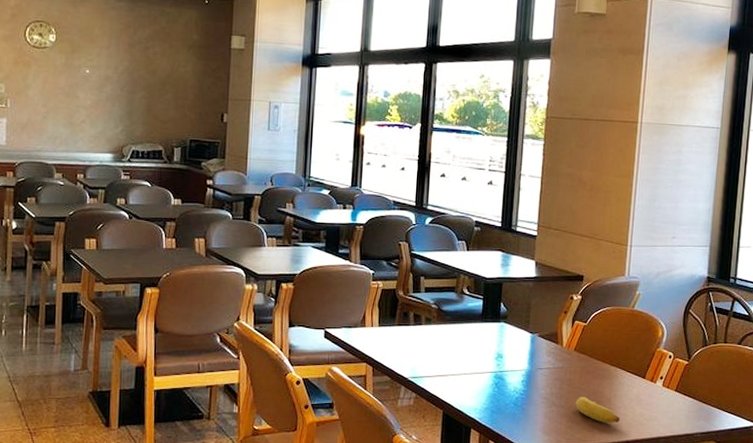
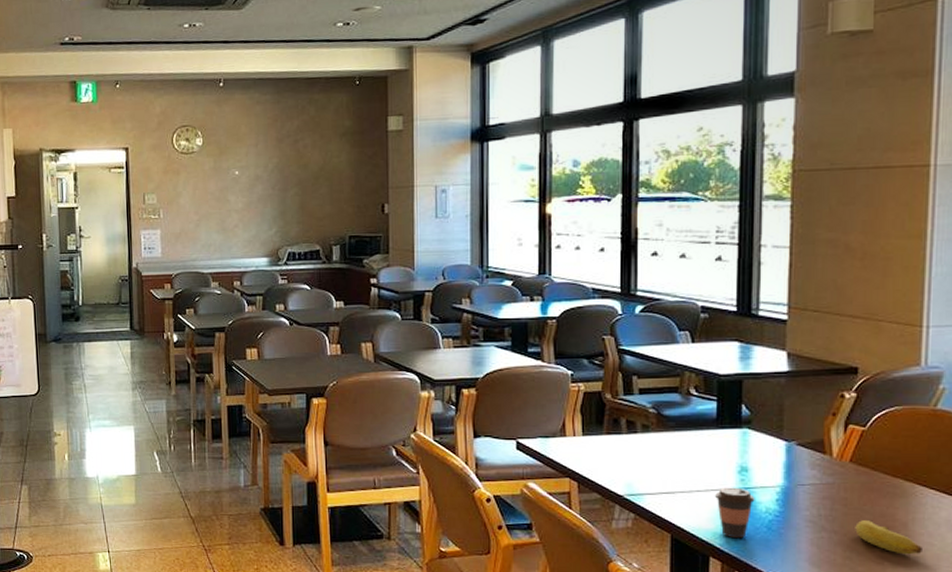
coffee cup: none [478,371,507,413] -> present [715,487,755,539]

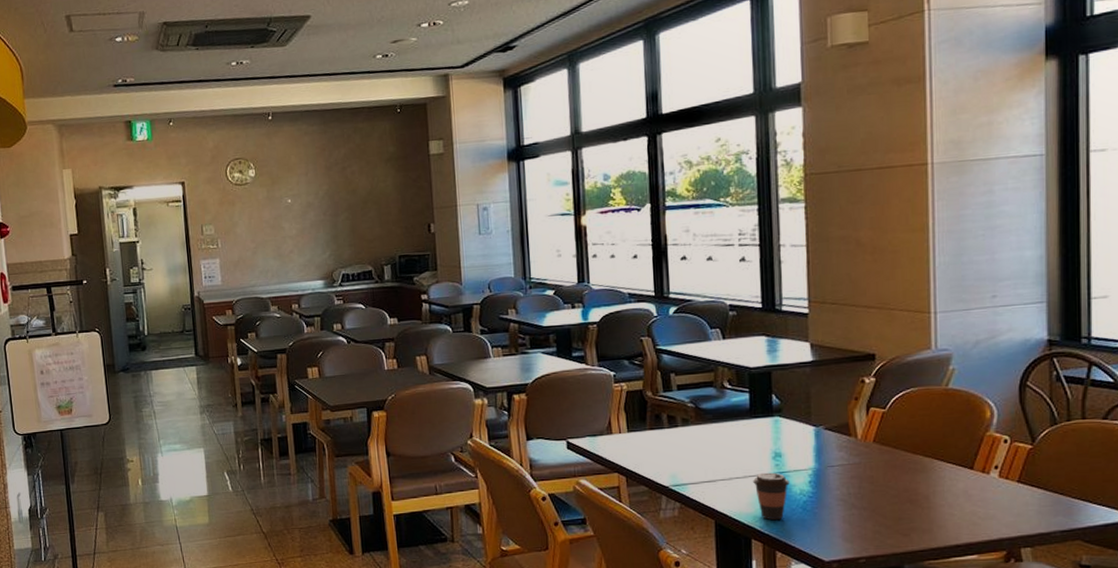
banana: present [855,520,922,555] -> none [882,496,944,526]

